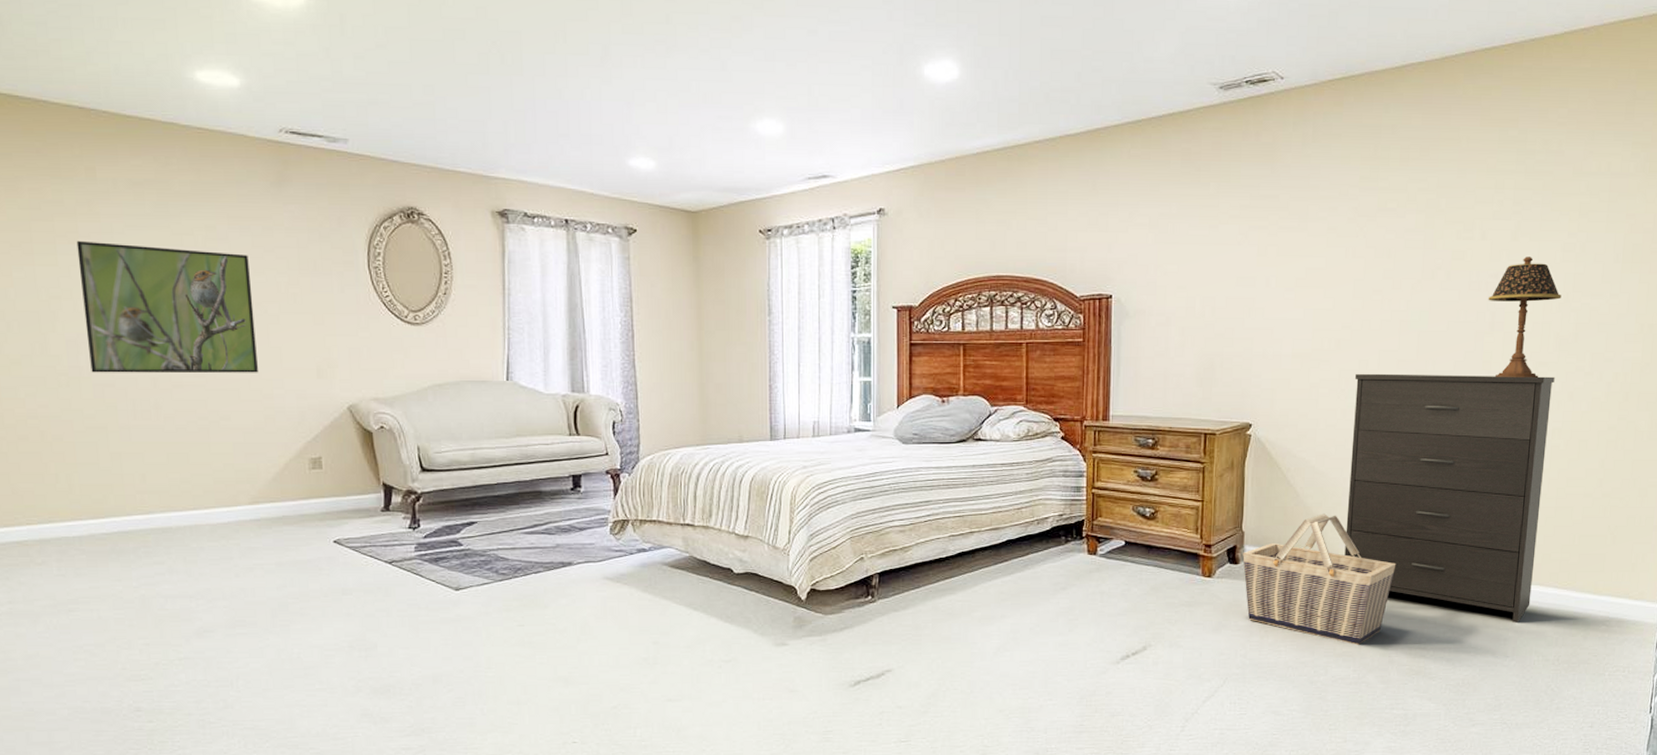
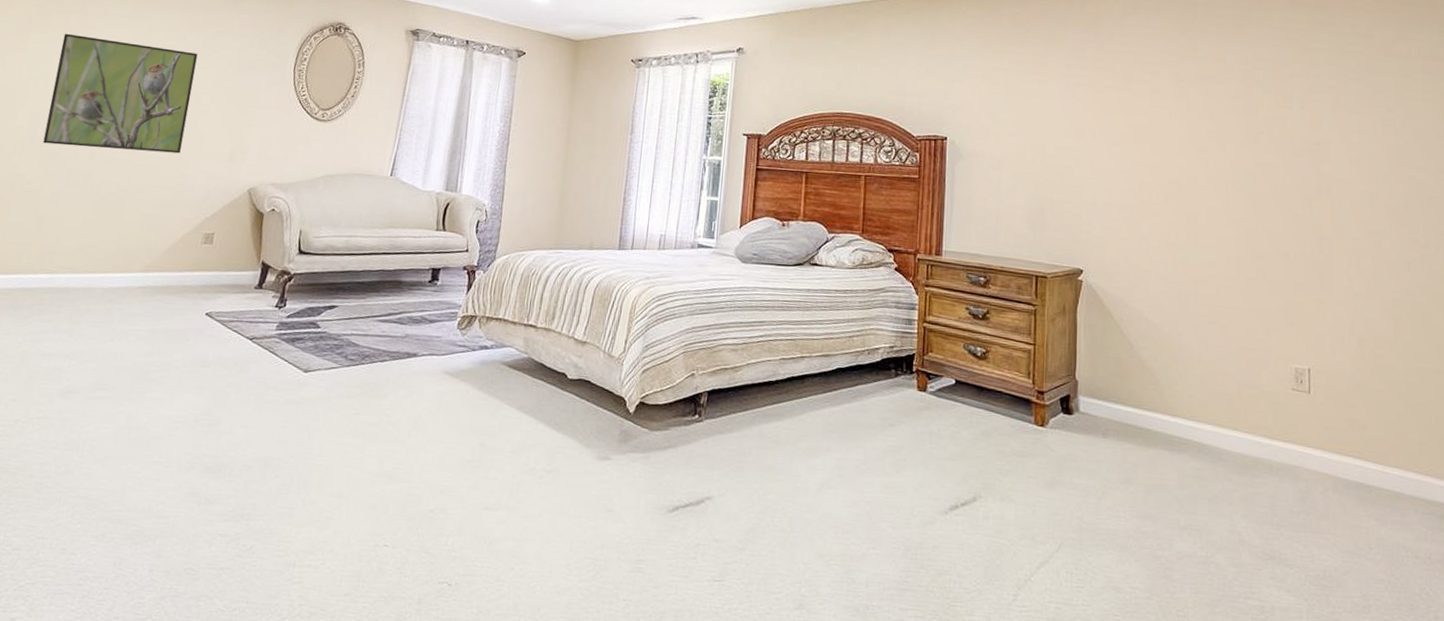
basket: present [1243,514,1396,645] -> none [1077,368,1240,518]
dresser: present [1344,373,1555,624] -> none [1184,228,1391,511]
table lamp: present [1488,256,1562,377] -> none [1313,128,1387,246]

